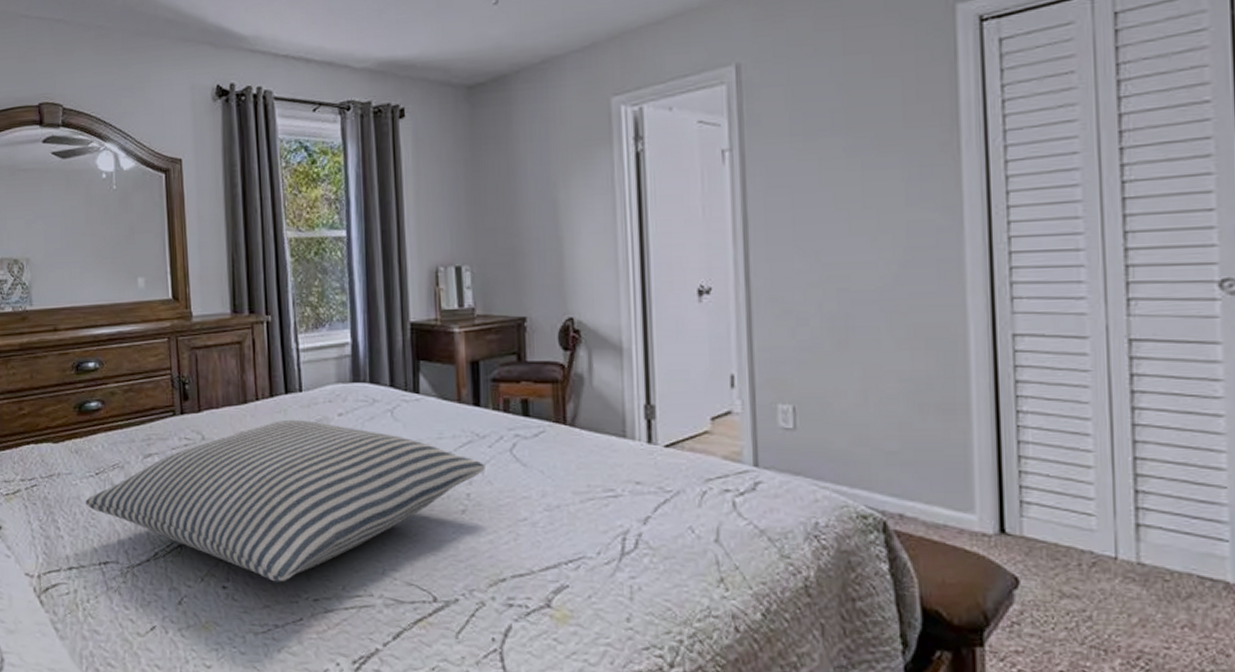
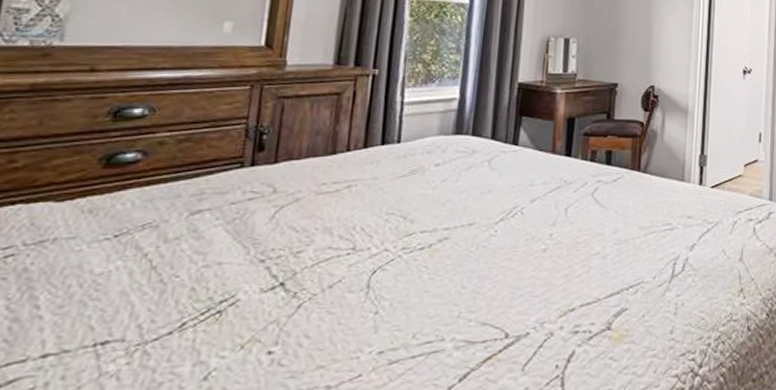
pillow: present [85,419,485,582] -> none [89,170,569,339]

